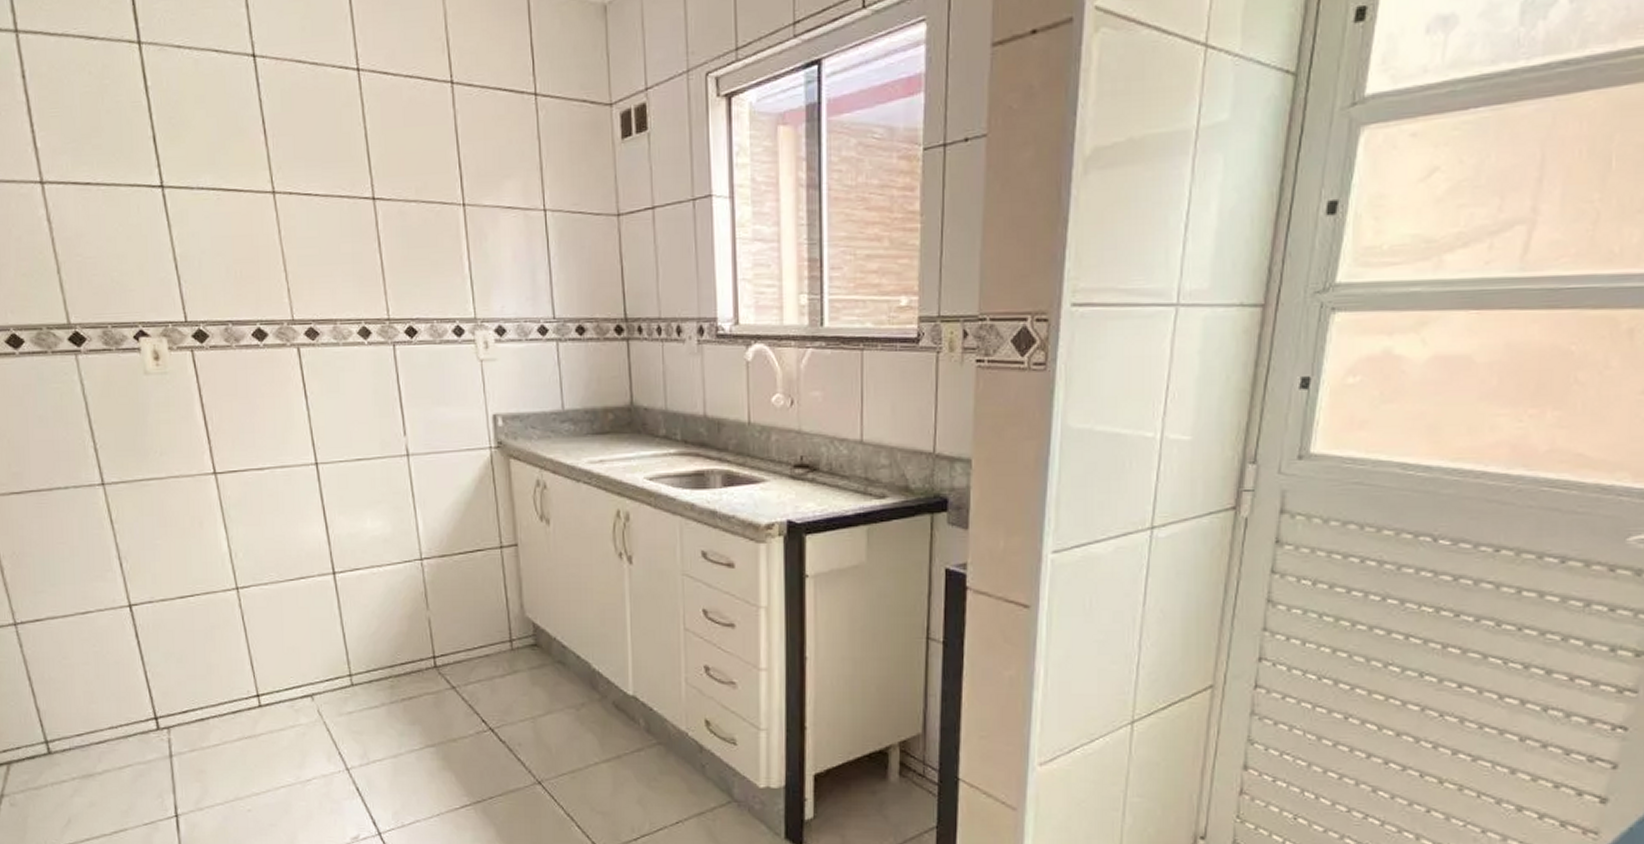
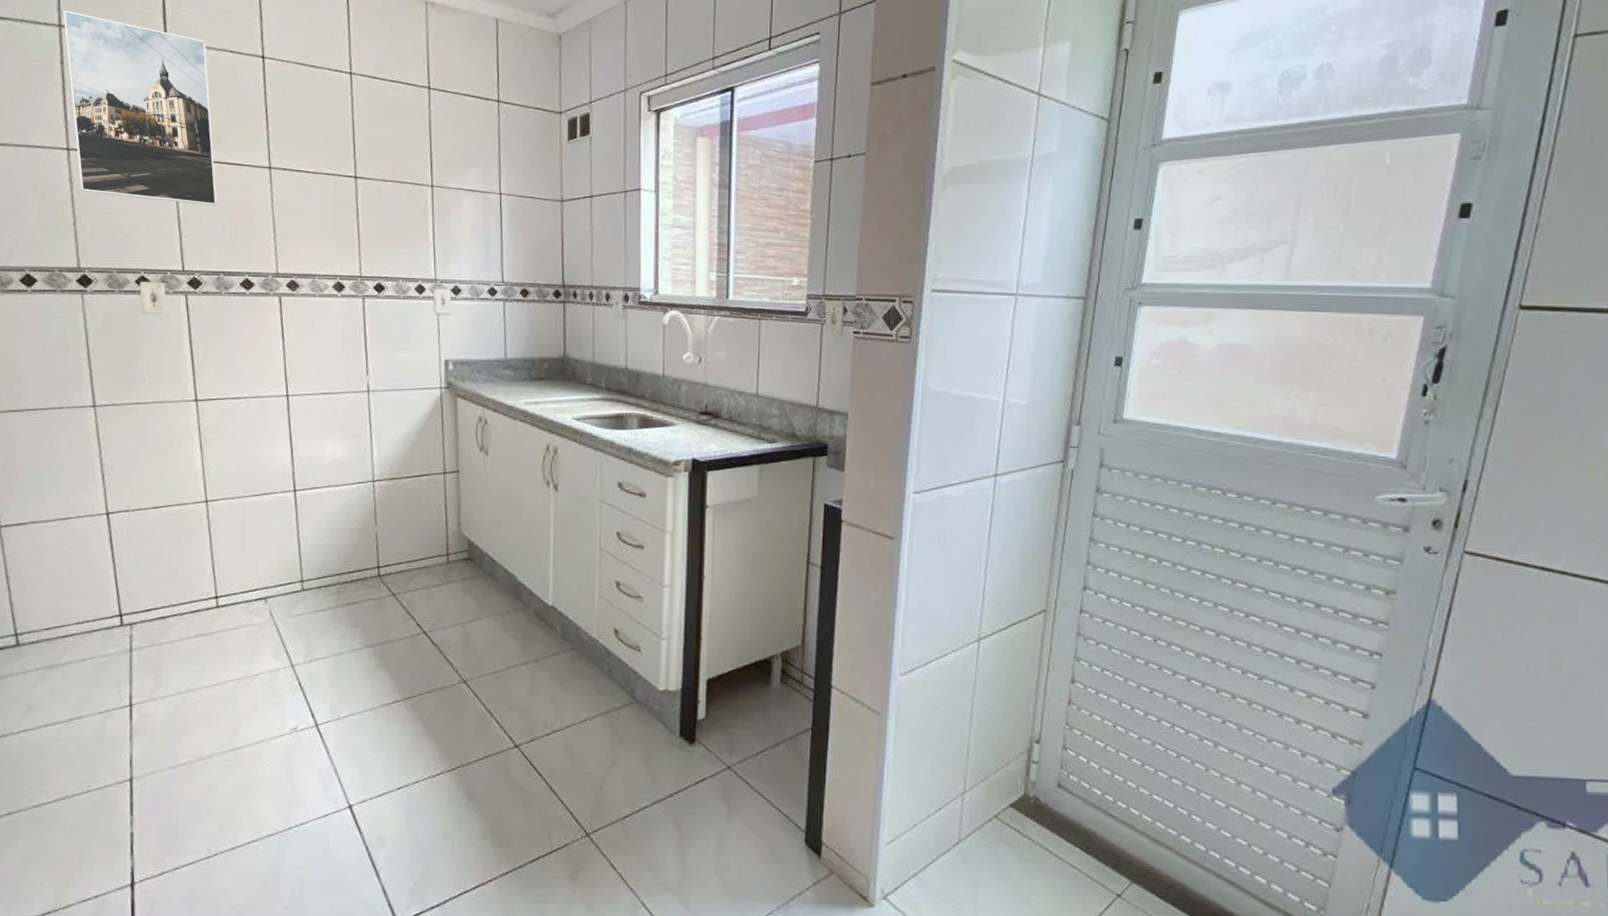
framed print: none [18,11,217,243] -> present [63,10,217,206]

